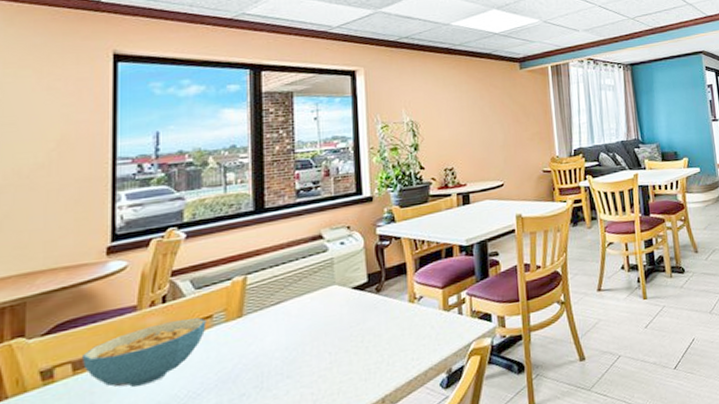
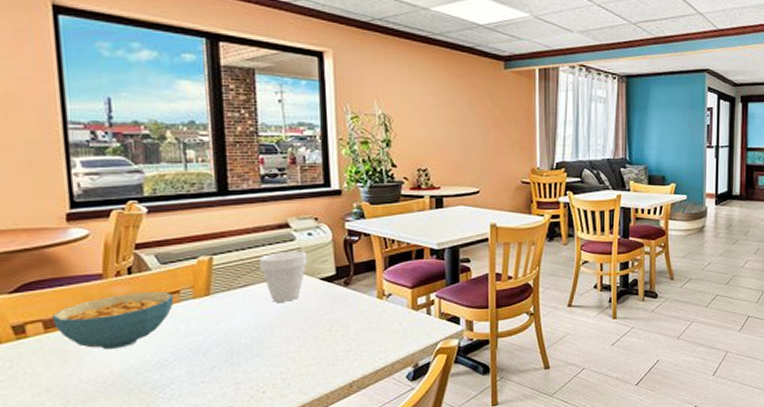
cup: none [292,261,340,317] -> present [258,250,308,302]

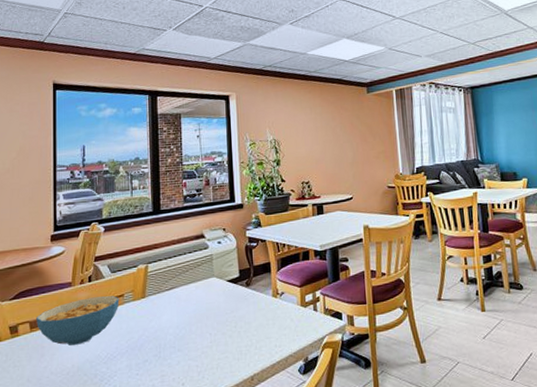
cup: present [258,250,308,302] -> none [181,257,218,302]

